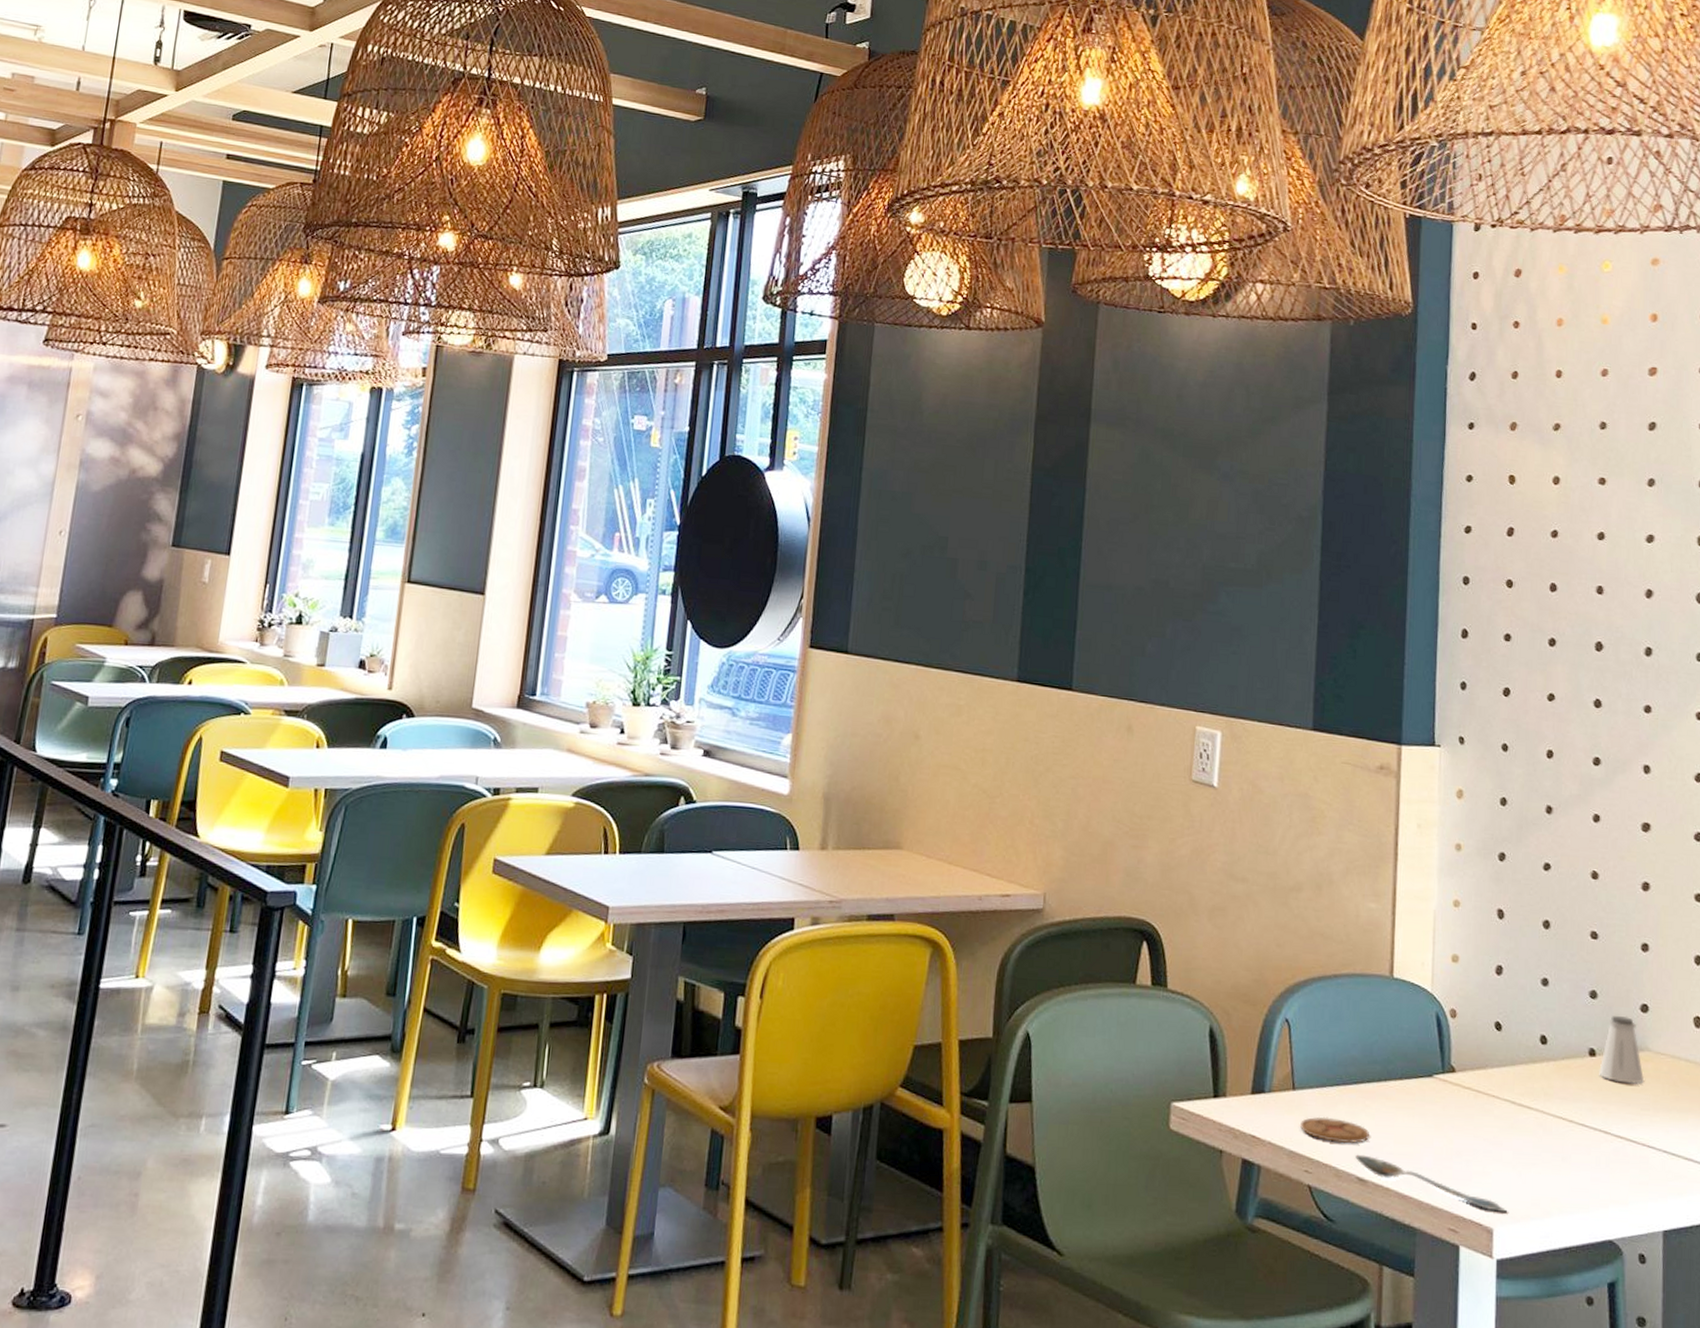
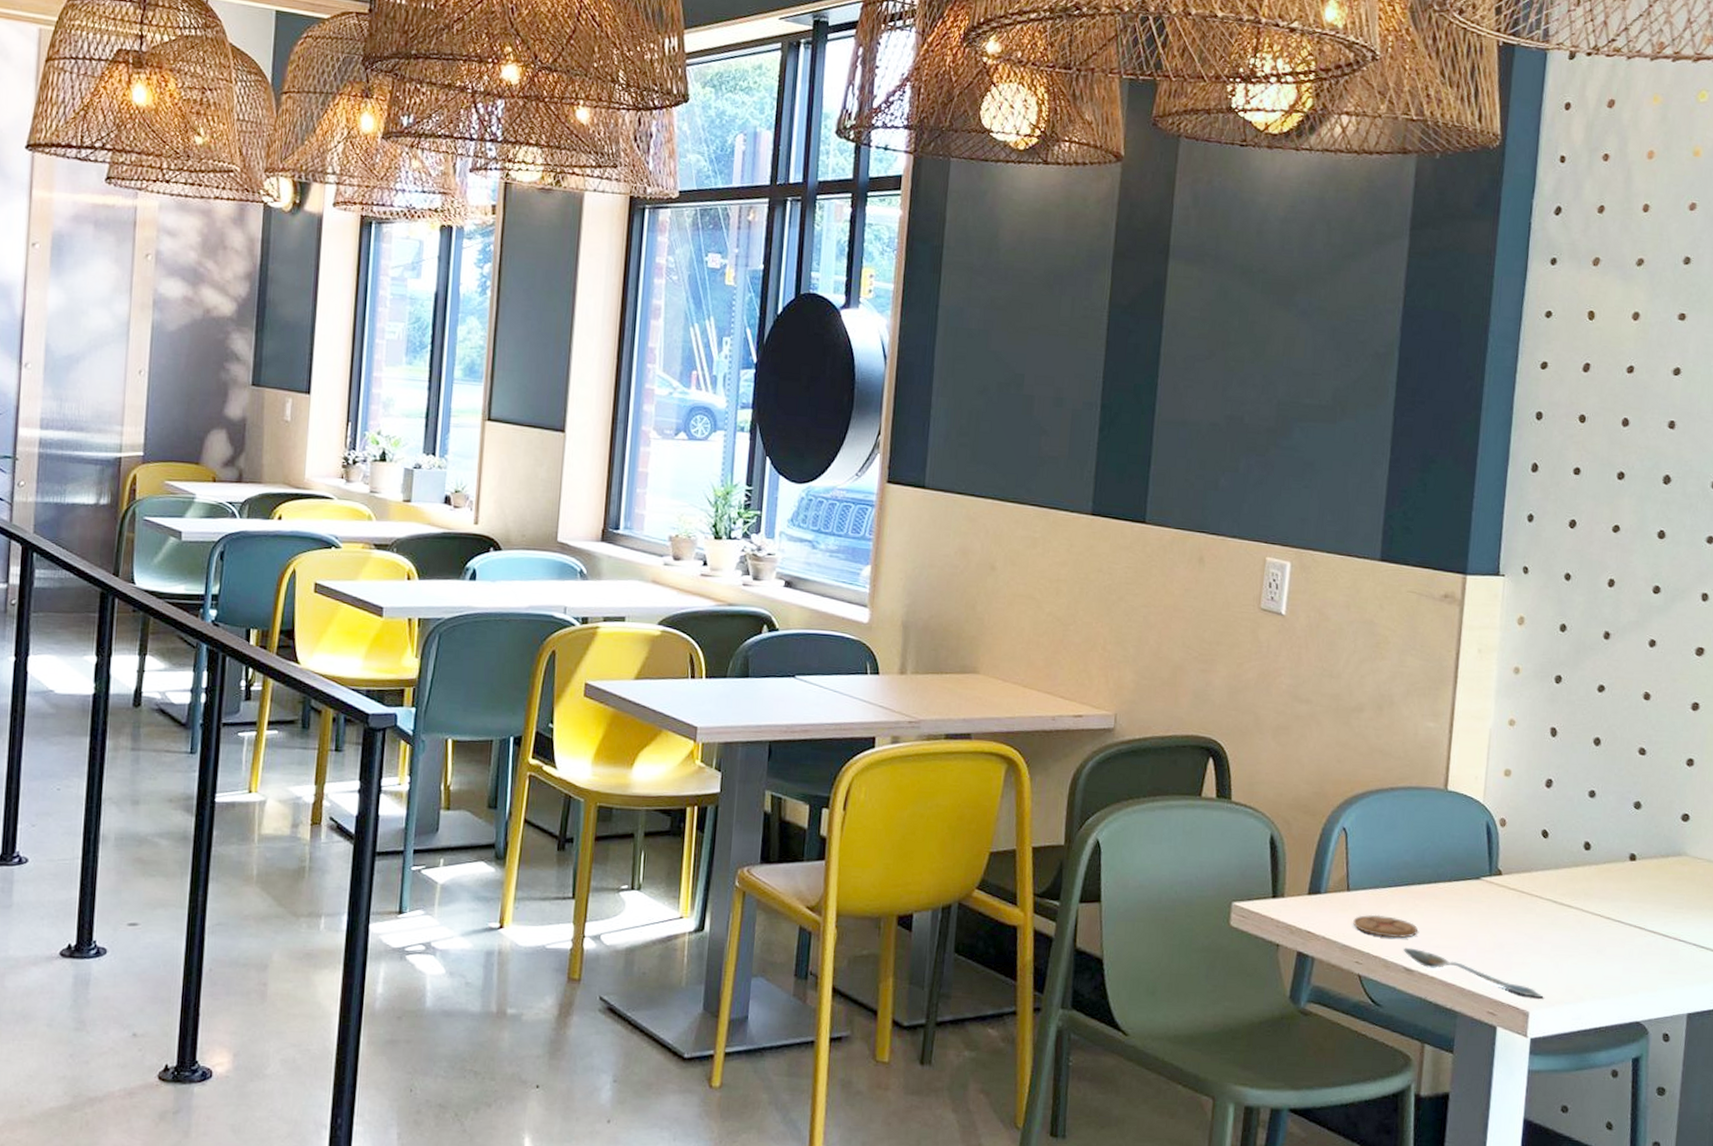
saltshaker: present [1599,1015,1644,1084] -> none [1638,823,1680,885]

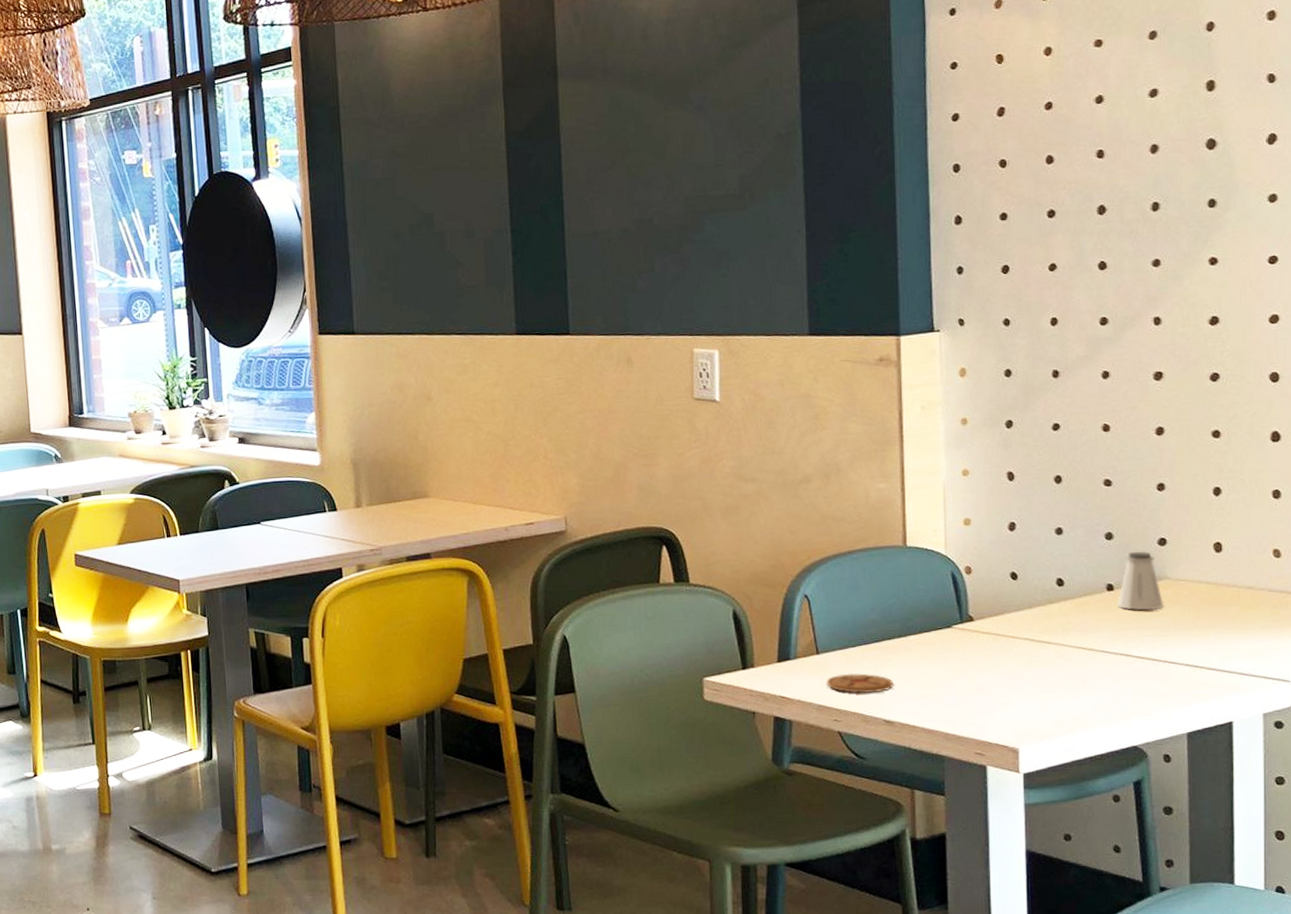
spoon: present [1403,947,1543,999] -> none [880,700,1031,735]
saltshaker: none [1638,823,1680,885] -> present [1118,551,1163,611]

